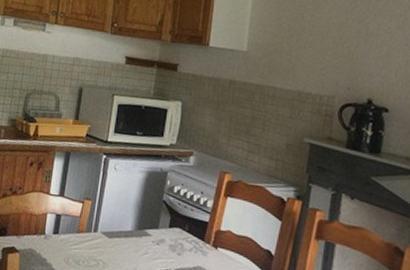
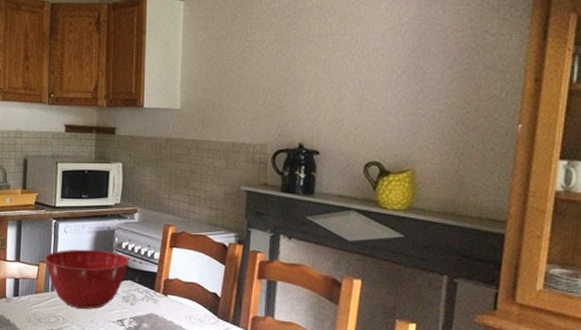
mixing bowl: none [90,188,181,256] -> present [45,249,130,309]

